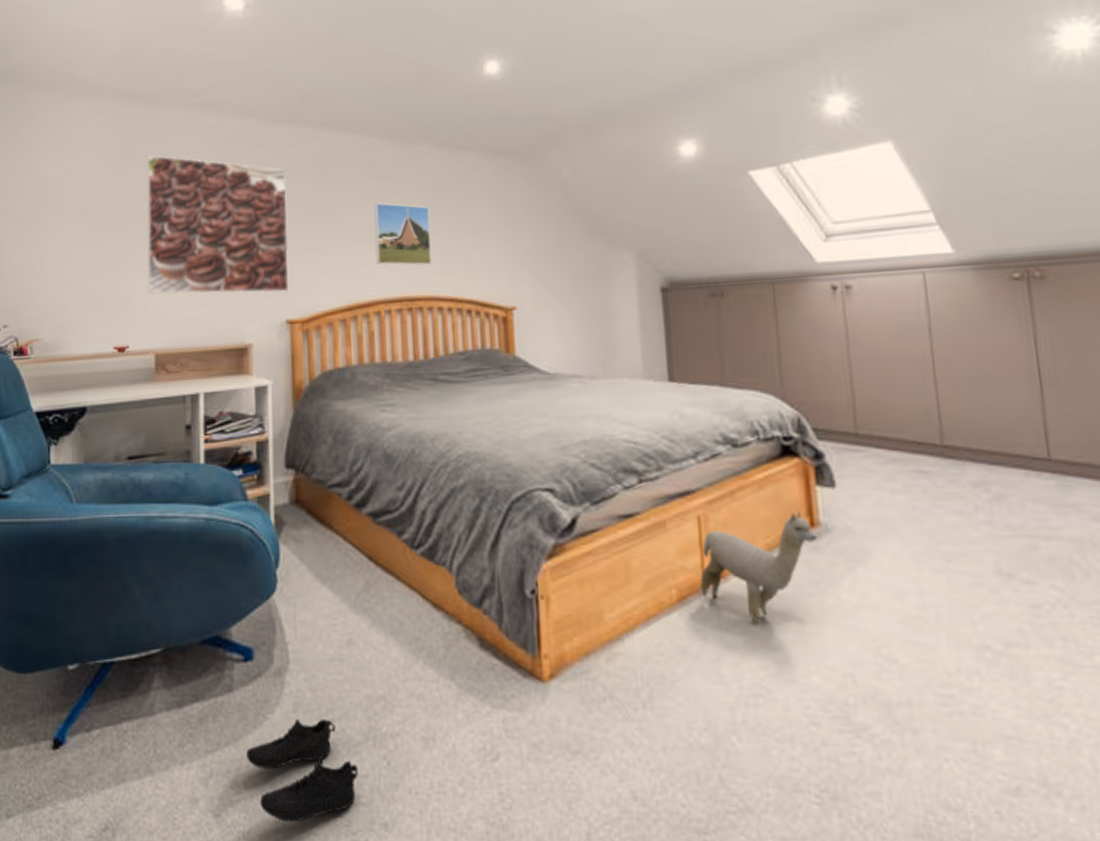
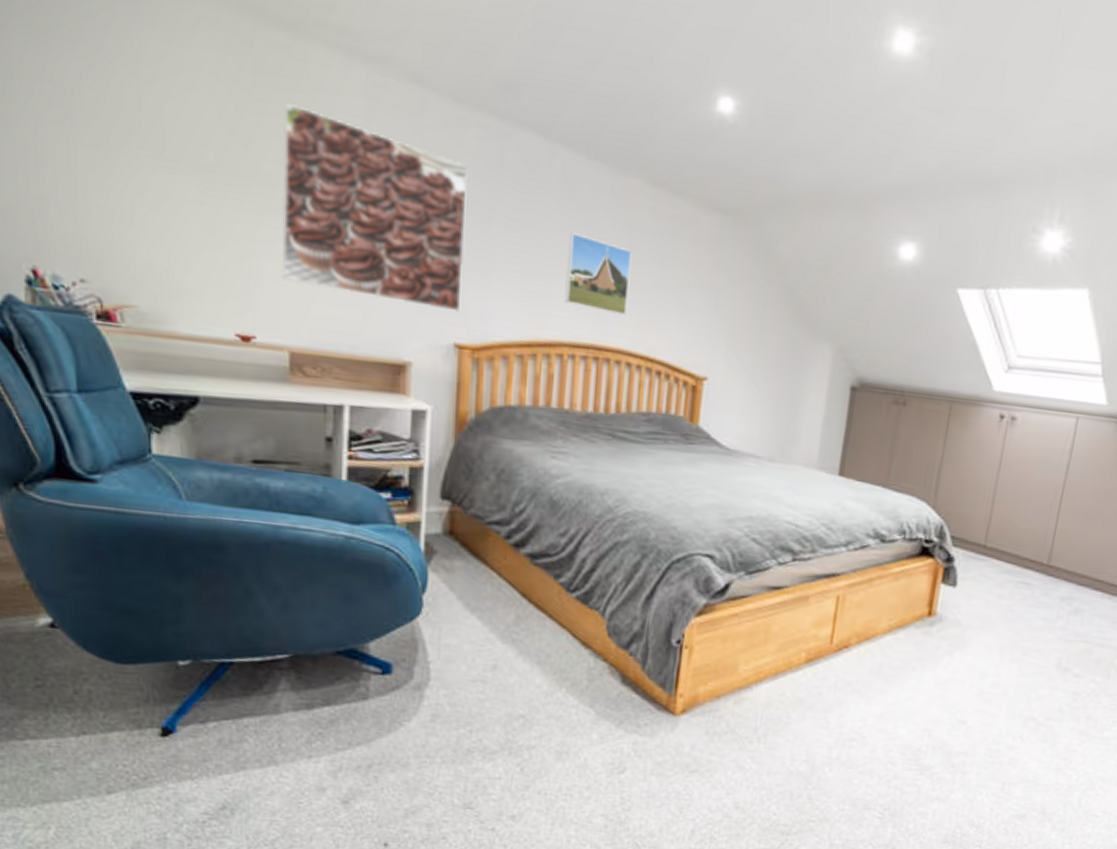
shoe: present [246,718,358,822] -> none [379,728,492,811]
plush toy: present [700,509,817,625] -> none [825,600,931,687]

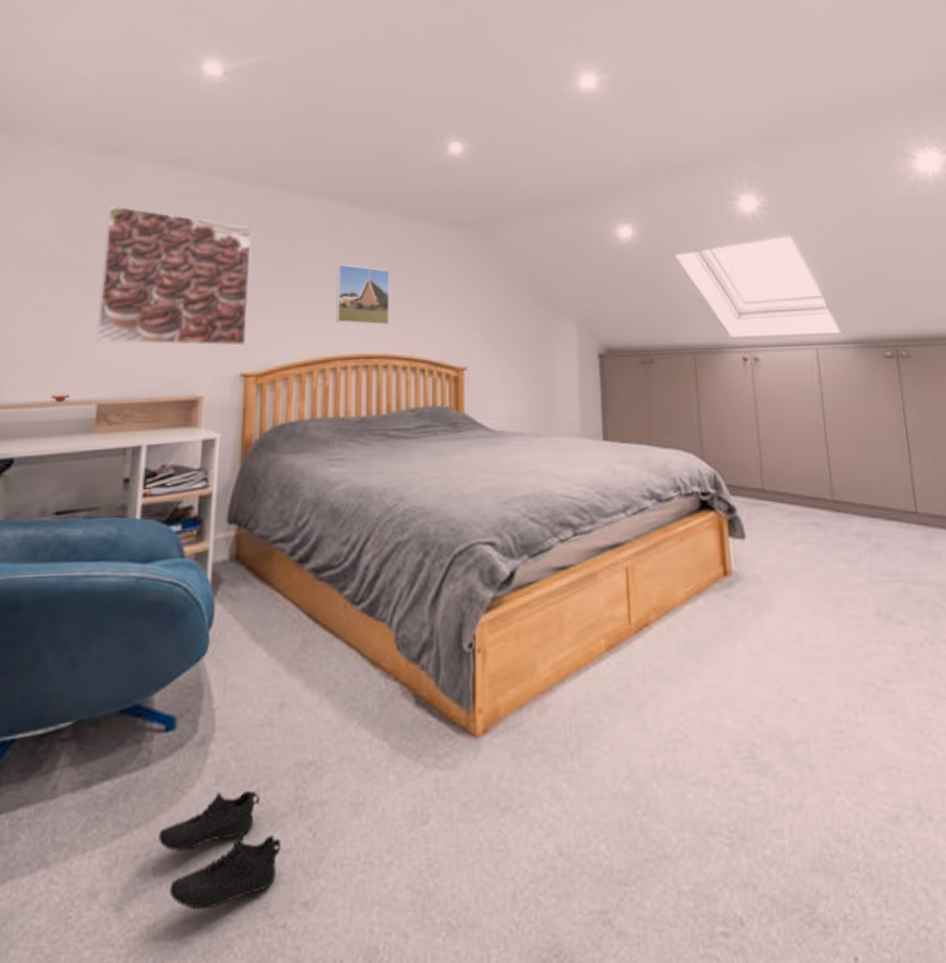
shoe: none [379,728,492,811] -> present [158,790,281,910]

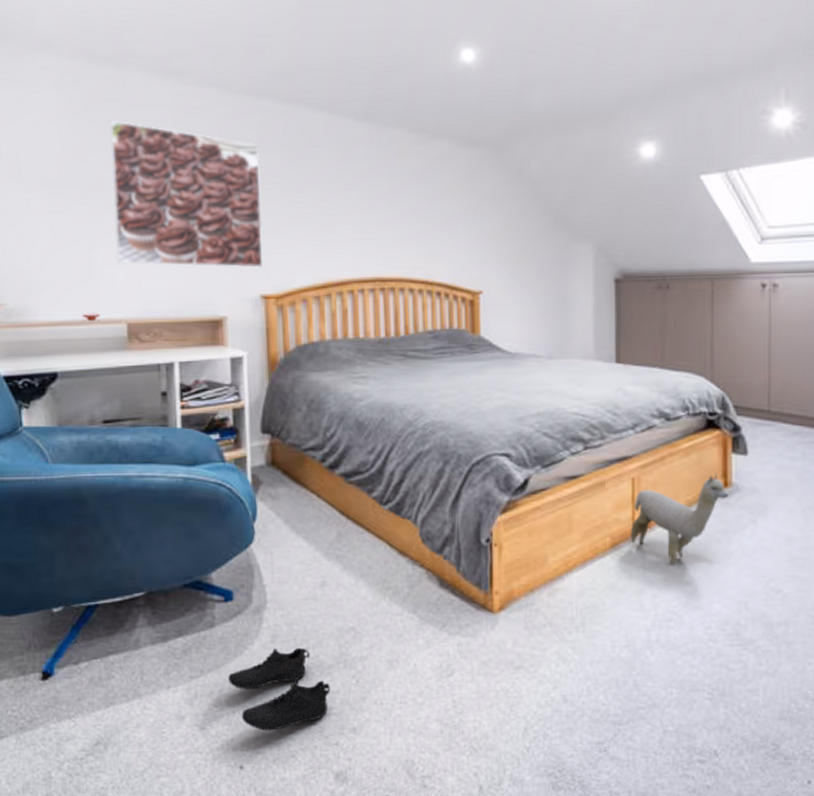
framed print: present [335,264,390,325] -> none [348,184,404,248]
plush toy: none [626,559,730,671] -> present [630,472,729,565]

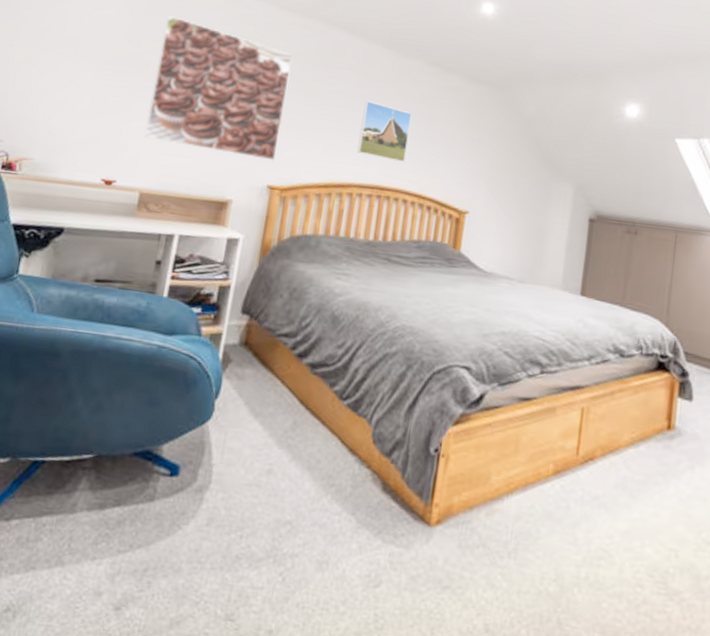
shoe: present [228,647,330,731] -> none [155,532,256,622]
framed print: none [348,184,404,248] -> present [357,100,412,162]
plush toy: present [630,472,729,565] -> none [572,414,671,502]

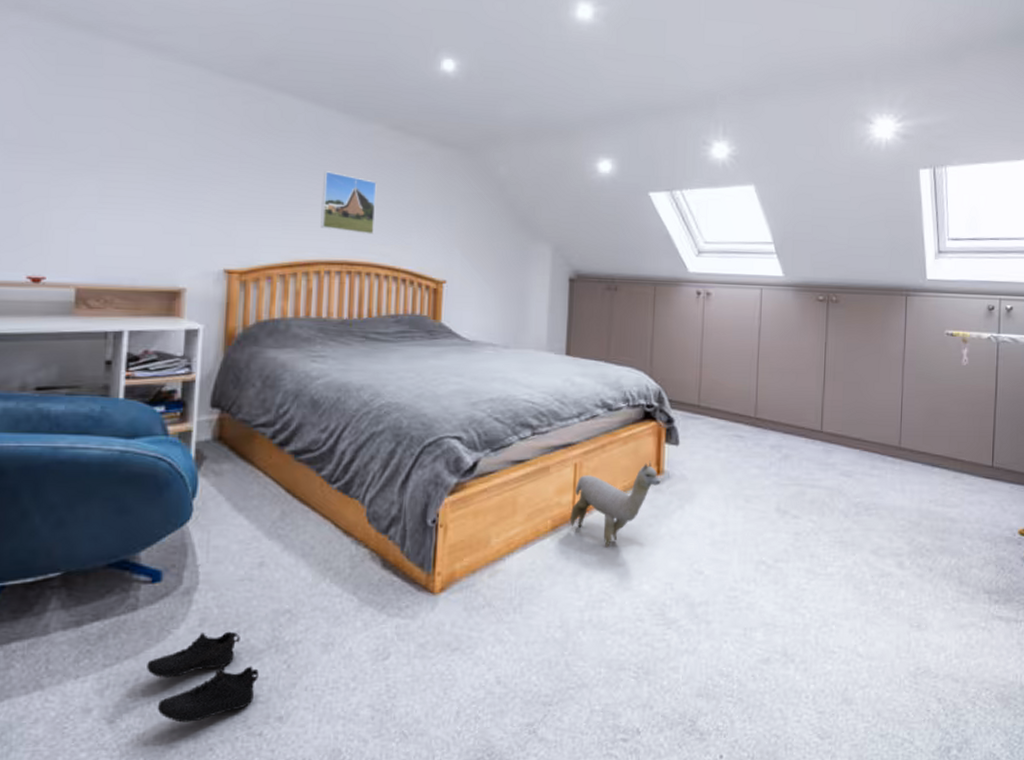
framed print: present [143,15,293,161] -> none [71,85,236,243]
shoe: none [155,532,256,622] -> present [147,631,259,723]
plush toy: none [572,414,671,502] -> present [569,460,661,548]

